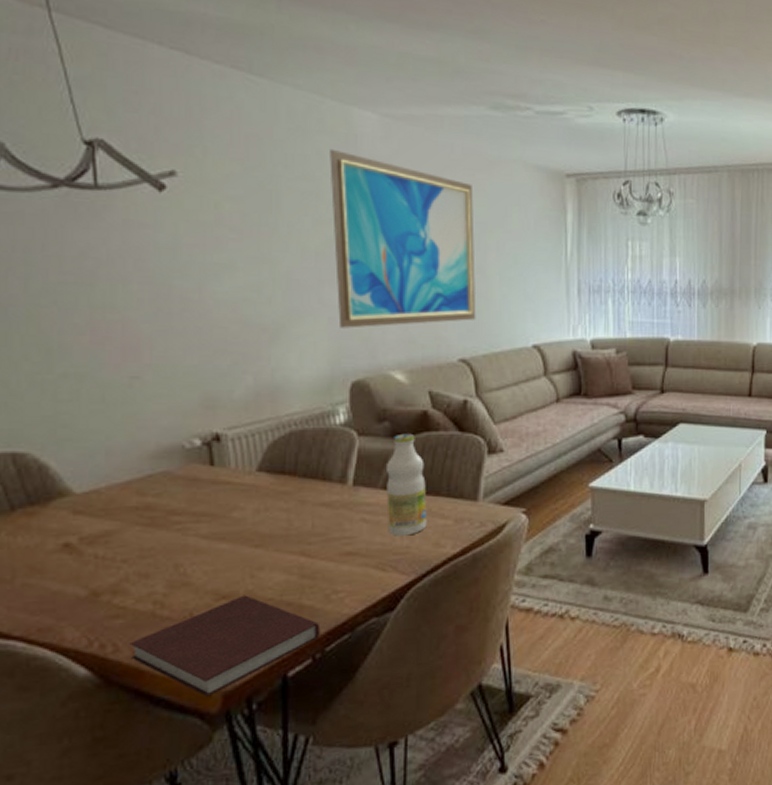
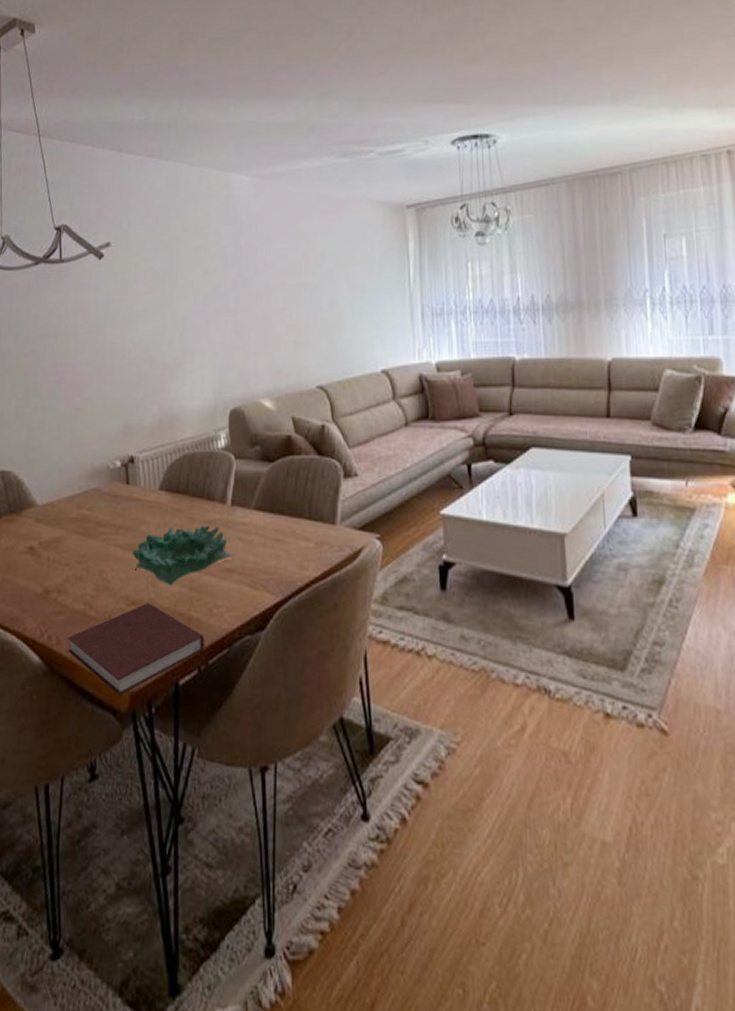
decorative bowl: none [220,507,352,575] -> present [132,525,231,586]
wall art: present [330,148,476,328] -> none [215,209,331,362]
bottle: present [386,433,427,536] -> none [258,457,292,556]

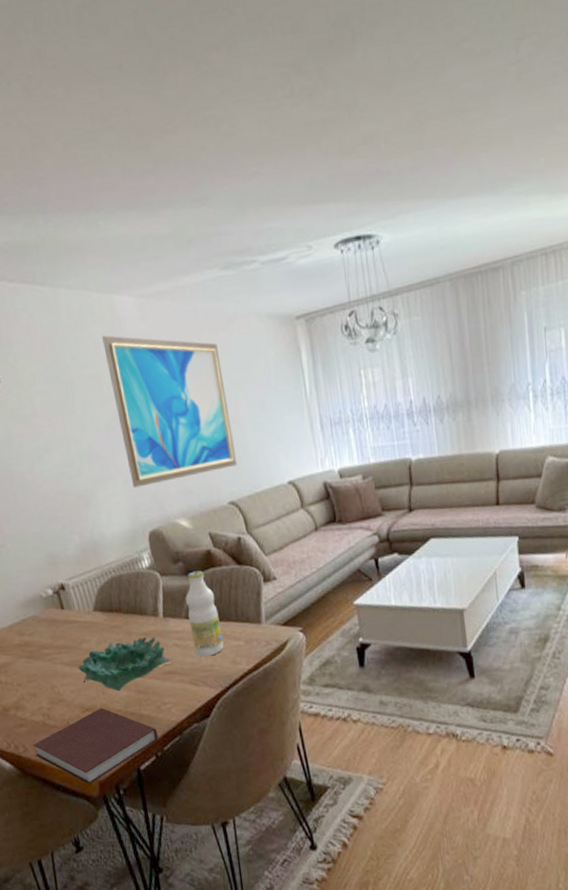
wall art: none [215,209,331,362] -> present [102,335,238,488]
bottle: none [258,457,292,556] -> present [186,570,224,657]

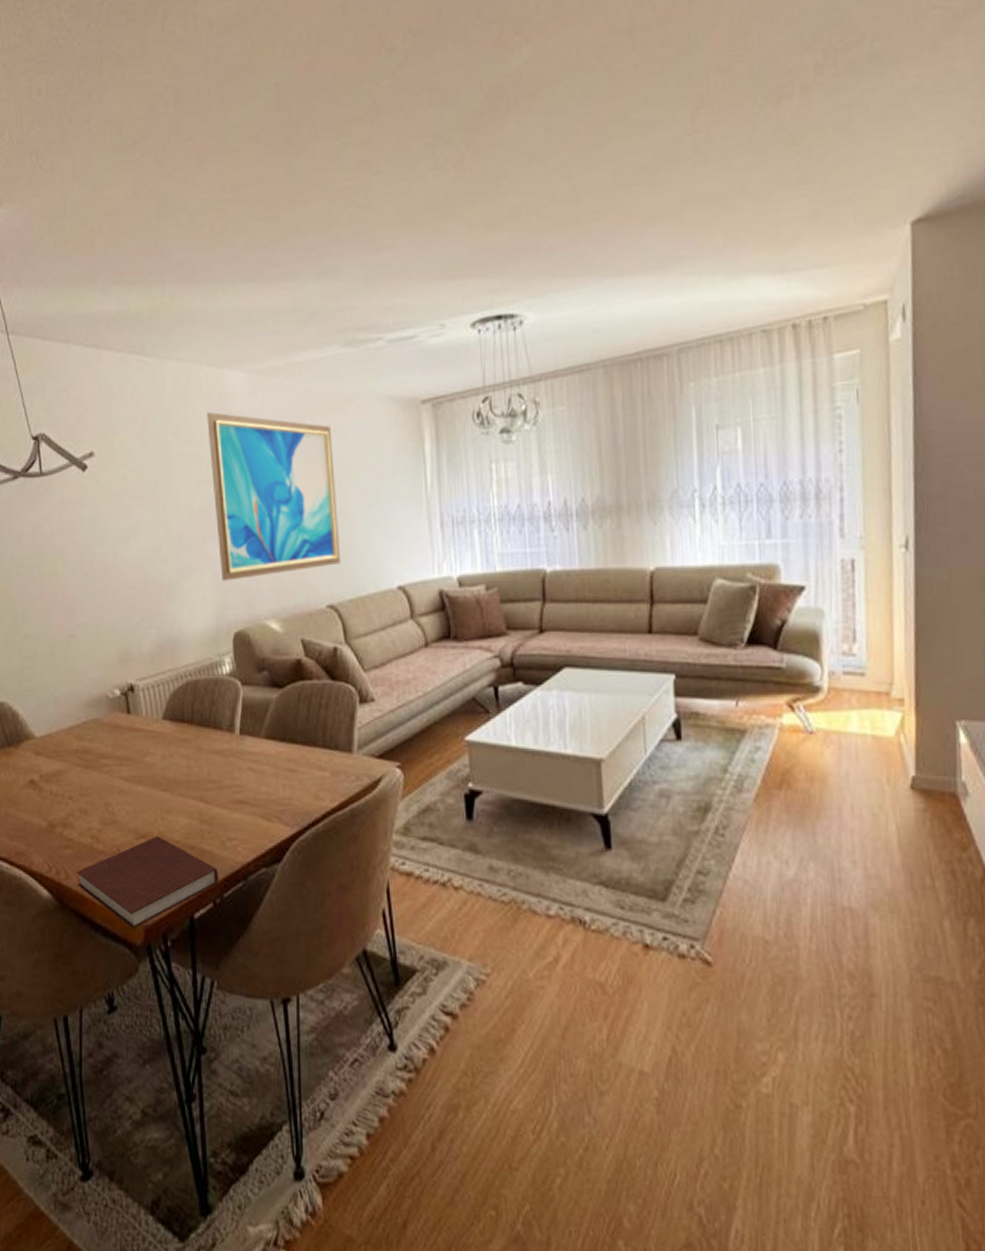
decorative bowl: present [78,636,170,692] -> none [137,755,242,818]
bottle: present [186,570,224,657] -> none [268,682,306,787]

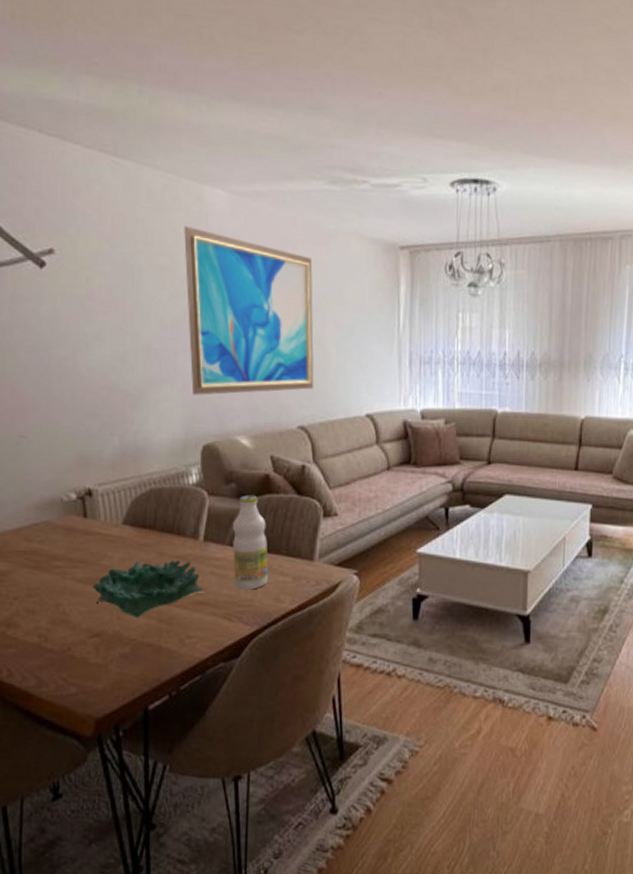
notebook: present [76,836,219,929] -> none [20,634,176,722]
decorative bowl: none [137,755,242,818] -> present [92,559,203,618]
bottle: none [268,682,306,787] -> present [233,495,268,590]

